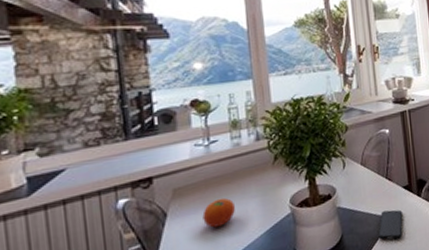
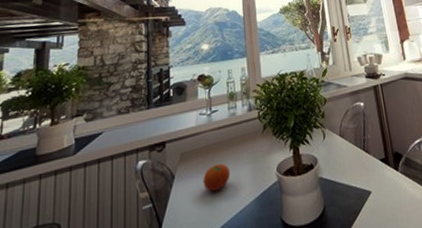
smartphone: present [378,209,403,240] -> none [359,183,383,215]

